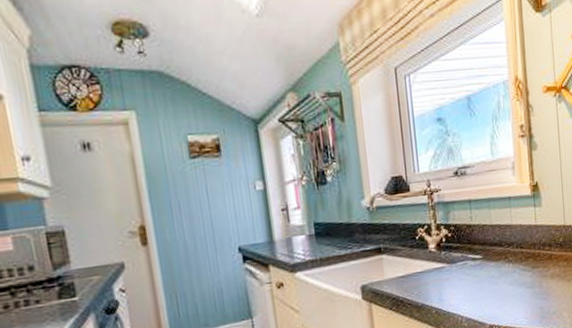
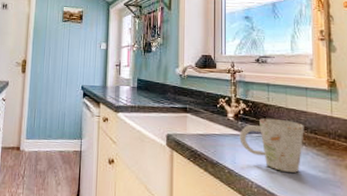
mug: none [444,238,510,298] -> present [240,118,304,173]

